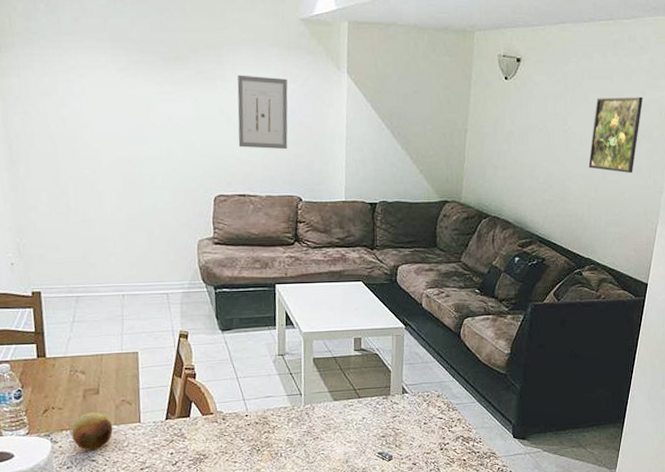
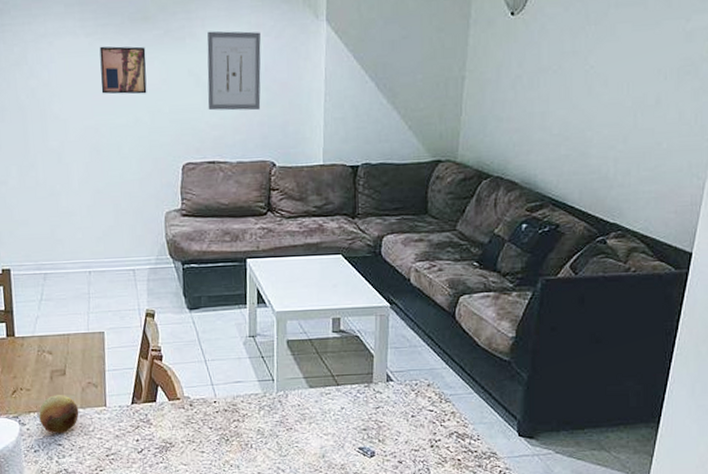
wall art: none [132,81,179,129] -> present [99,46,147,95]
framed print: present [588,96,643,173] -> none [615,24,687,119]

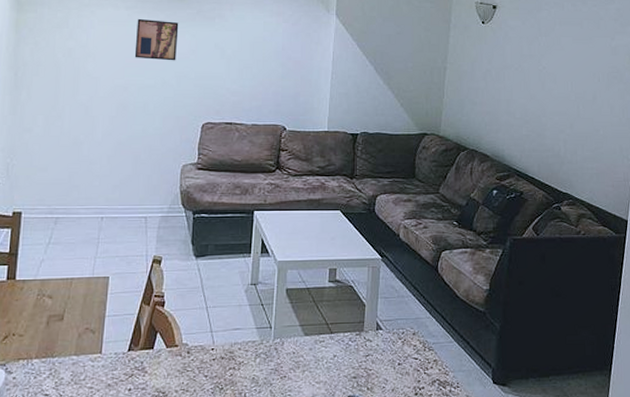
fruit: present [39,395,79,433] -> none [28,341,72,382]
wall art: present [207,31,261,111] -> none [230,14,280,82]

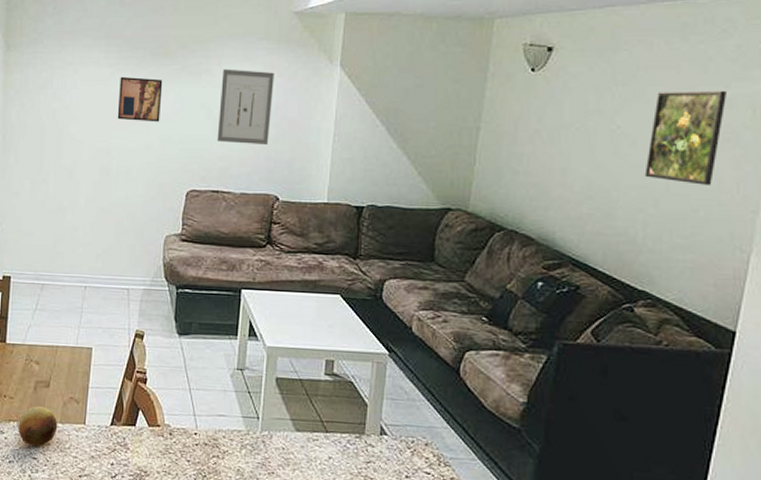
fruit: none [28,341,72,382] -> present [18,406,58,446]
wall art: none [230,14,280,82] -> present [217,69,274,146]
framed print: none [563,41,613,111] -> present [644,90,726,185]

